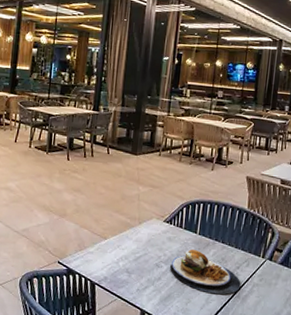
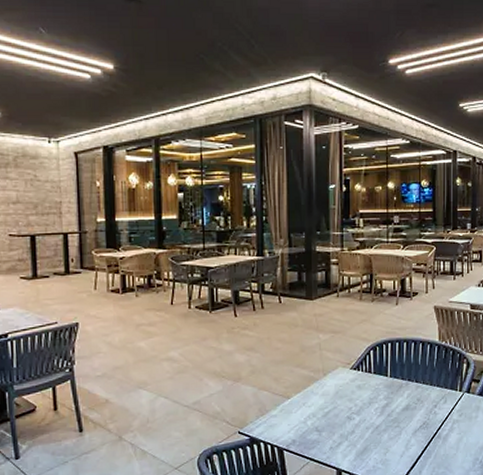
plate: present [170,249,241,295] -> none [363,393,440,439]

